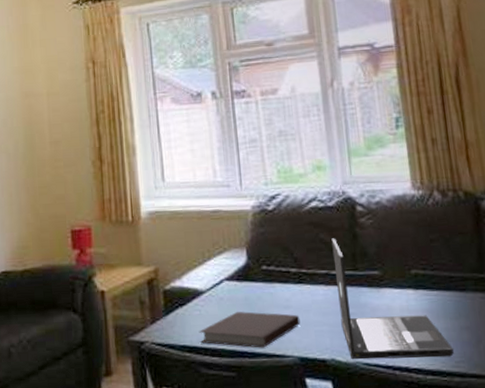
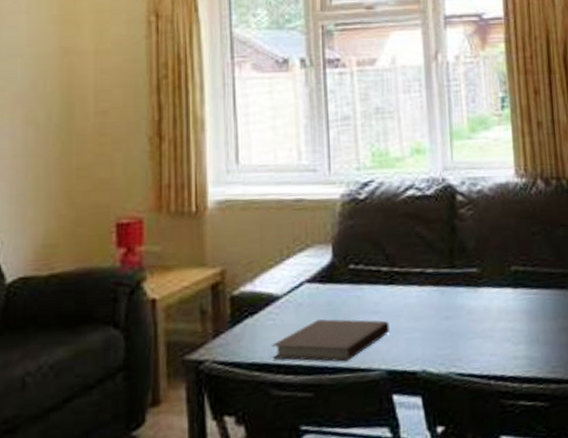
laptop: present [331,238,454,360] -> none [428,231,551,370]

